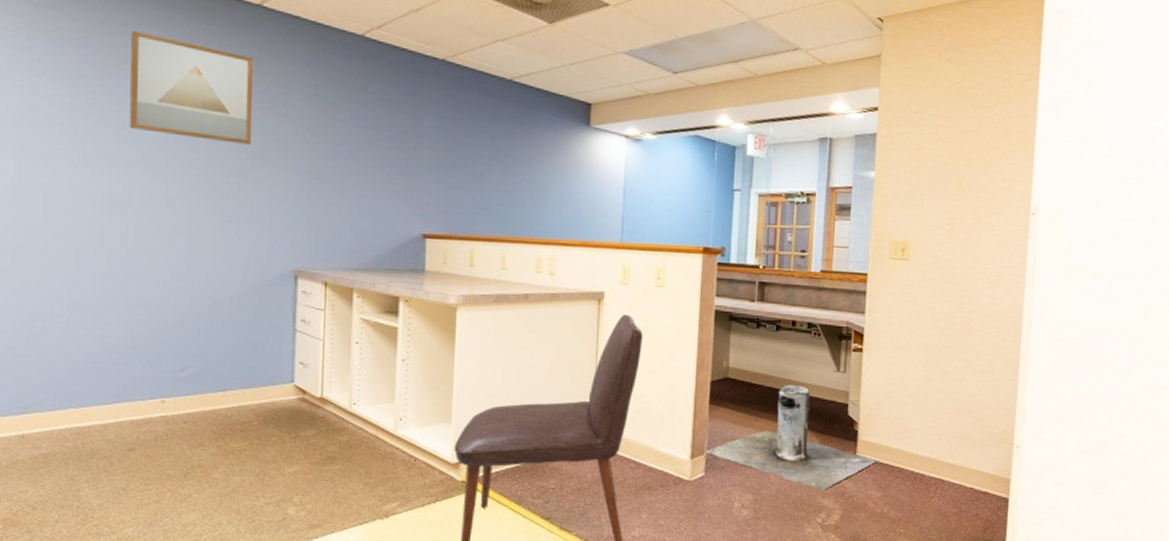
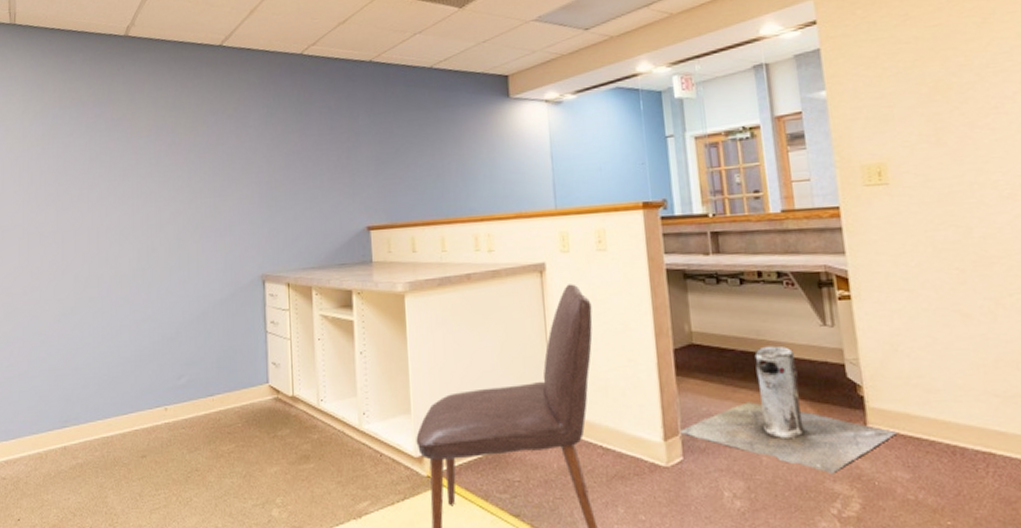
wall art: present [129,30,253,145] -> none [130,86,222,169]

